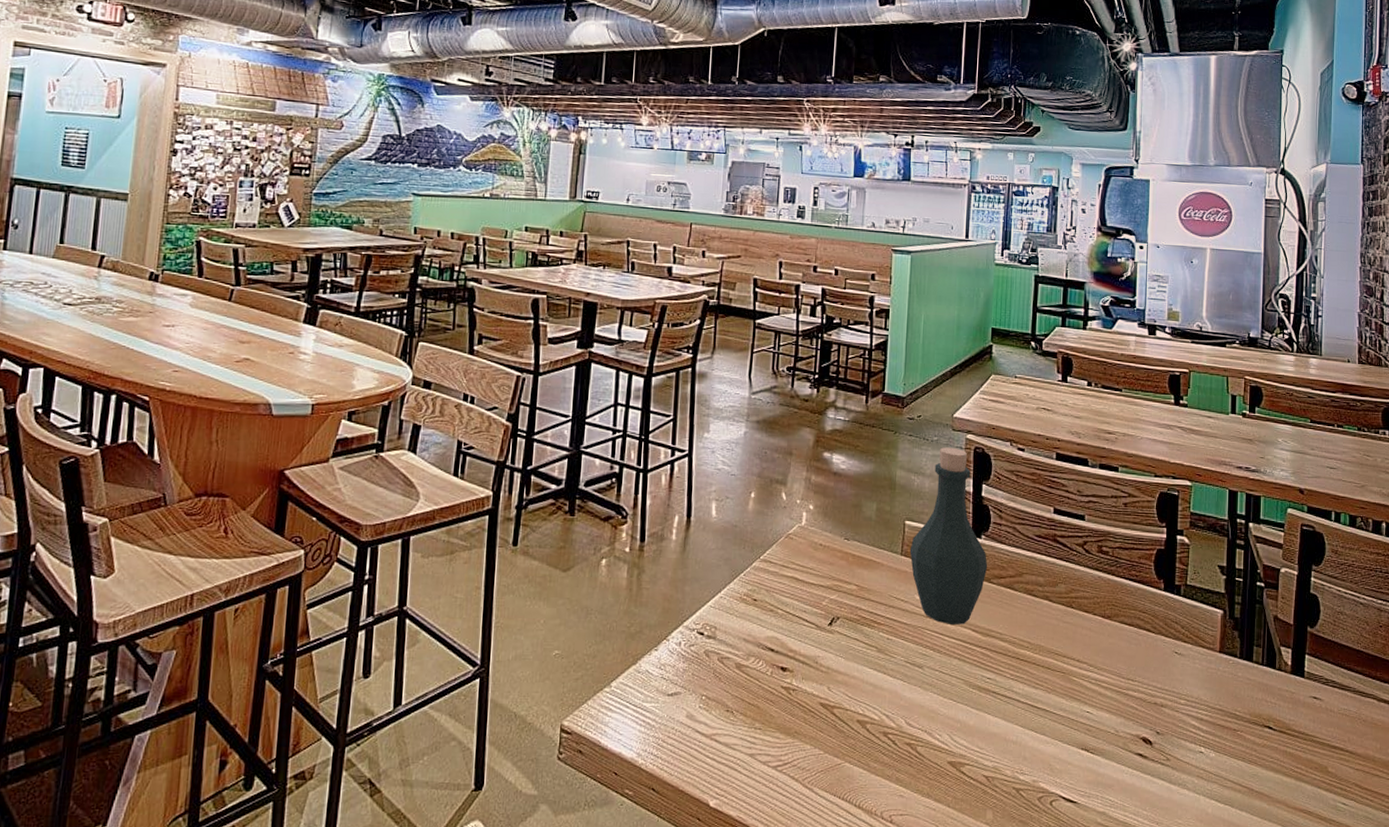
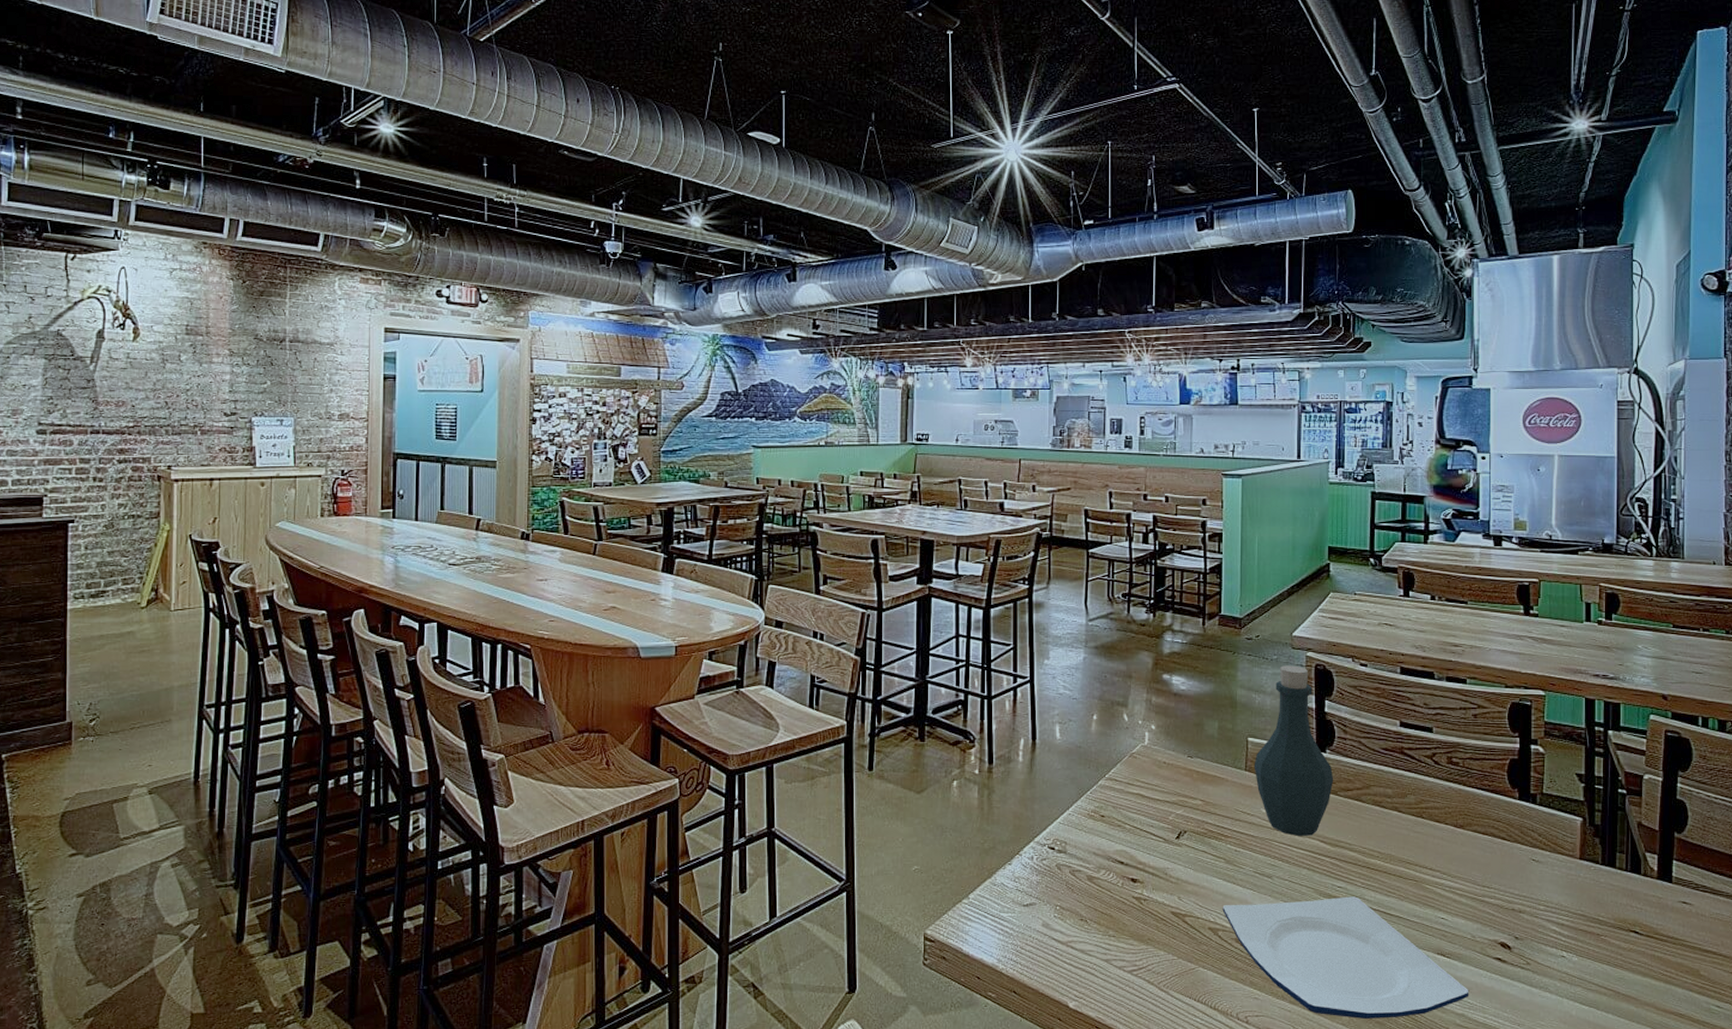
plate: none [871,688,1111,817] -> present [1222,896,1469,1019]

